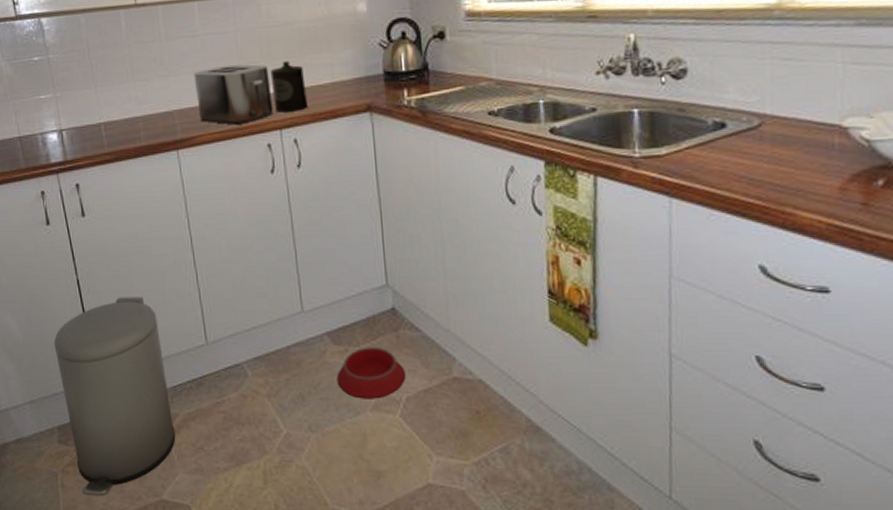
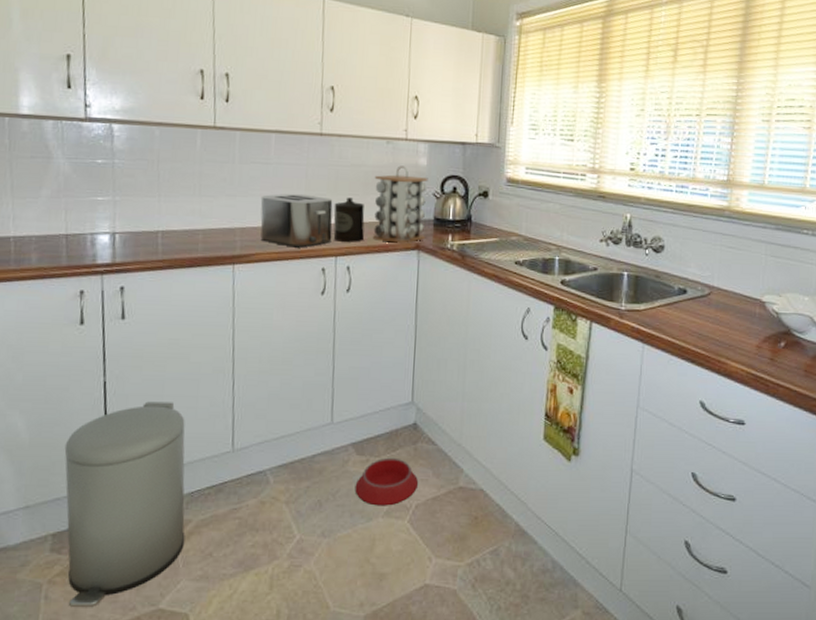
spice rack: none [309,15,378,108] -> present [373,165,428,245]

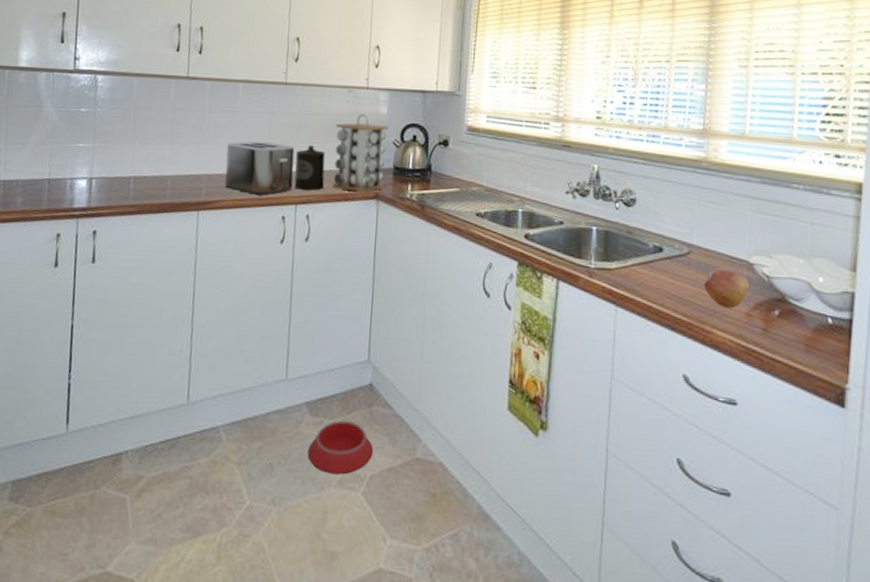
pedal bin: present [64,401,185,607] -> none [21,347,144,564]
fruit: none [722,305,760,342] -> present [704,267,749,309]

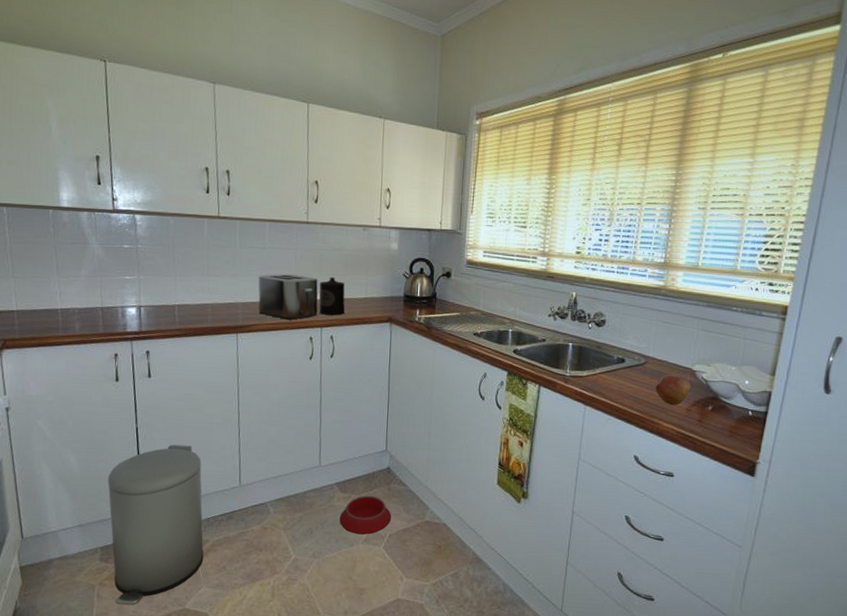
pedal bin: none [21,347,144,564] -> present [107,444,204,605]
spice rack: present [333,114,388,194] -> none [352,250,399,318]

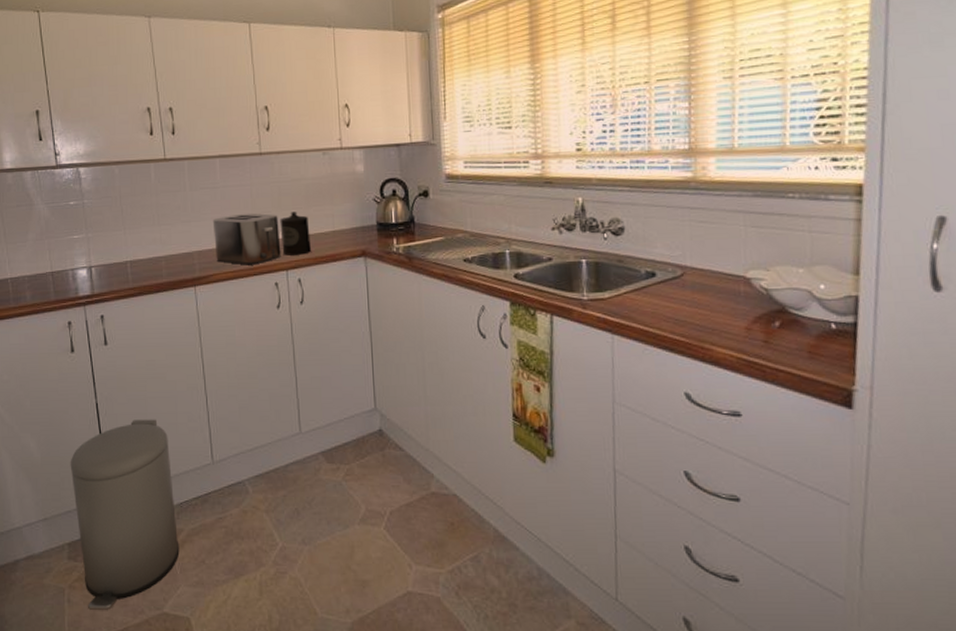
pet bowl: present [339,495,391,535] -> none [329,464,390,513]
fruit: present [655,373,691,406] -> none [700,285,747,325]

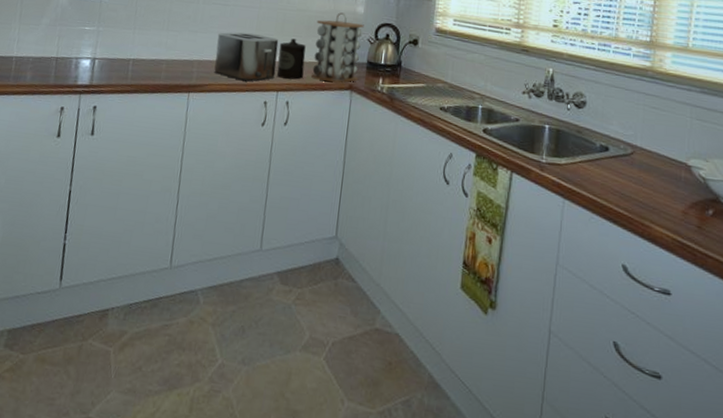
pedal bin: present [70,419,180,610] -> none [12,212,133,407]
spice rack: none [314,174,371,253] -> present [311,12,364,84]

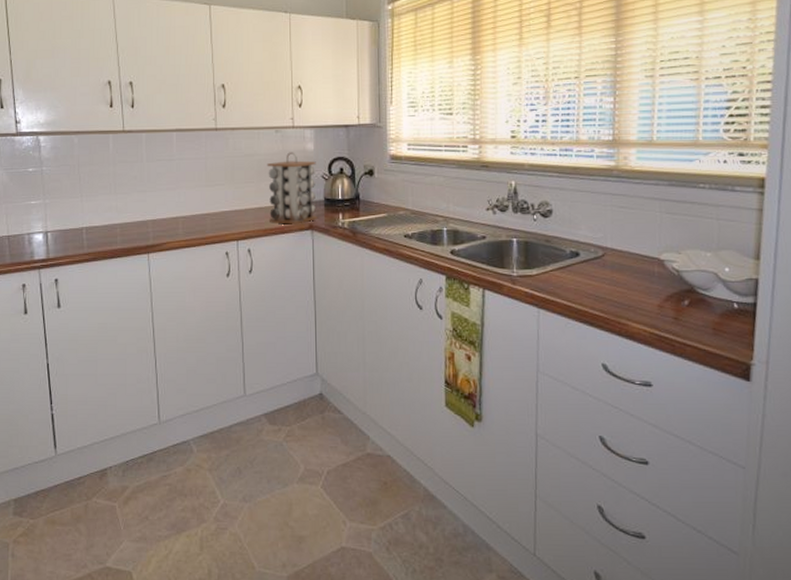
toaster: present [214,32,279,82] -> none [167,186,232,235]
canister: present [276,38,306,80] -> none [232,185,261,227]

